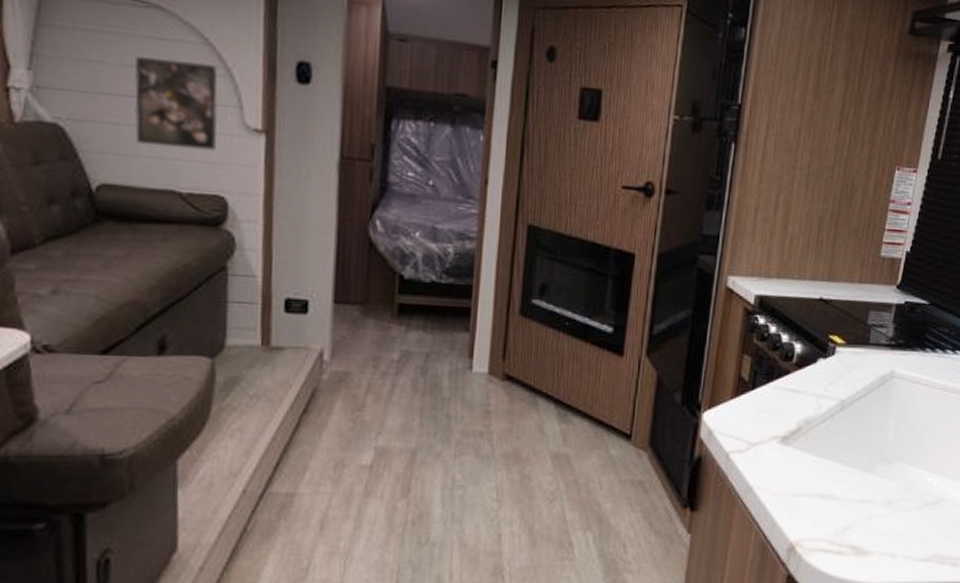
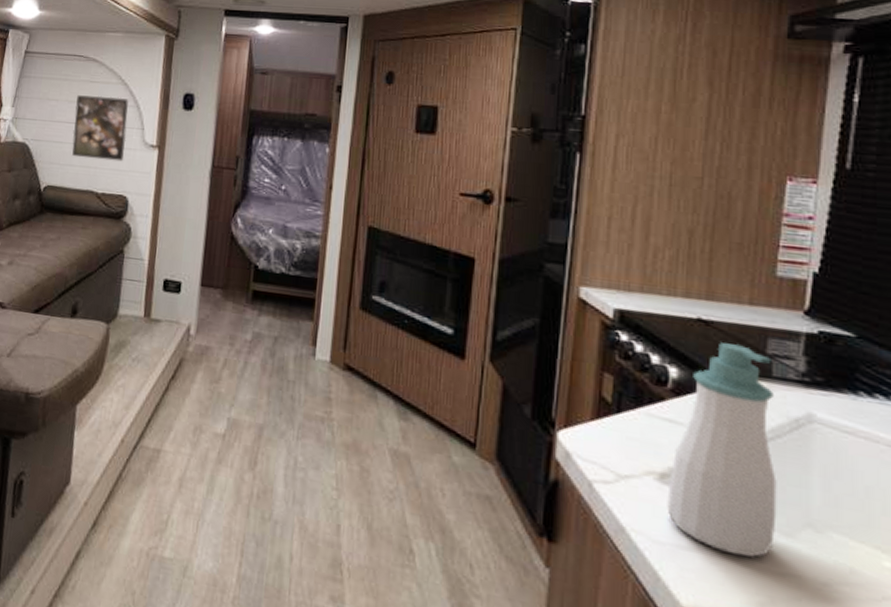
soap bottle: none [785,318,871,493] -> present [667,343,777,558]

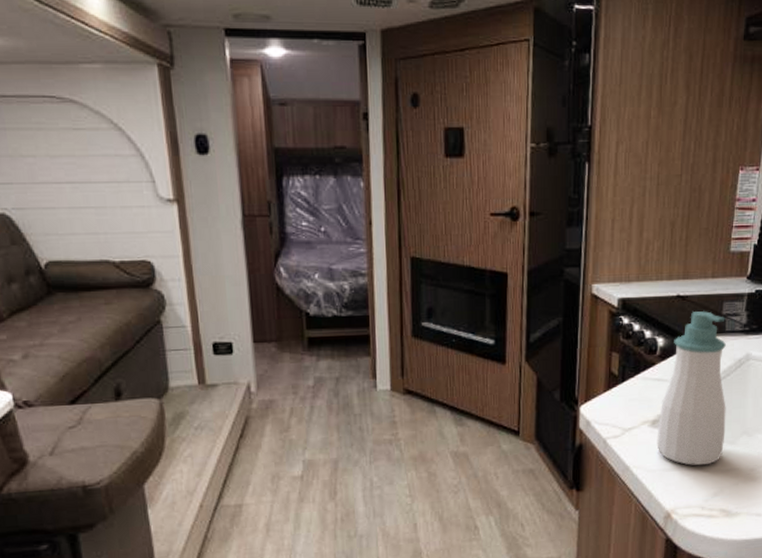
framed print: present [72,95,129,162] -> none [60,145,139,224]

